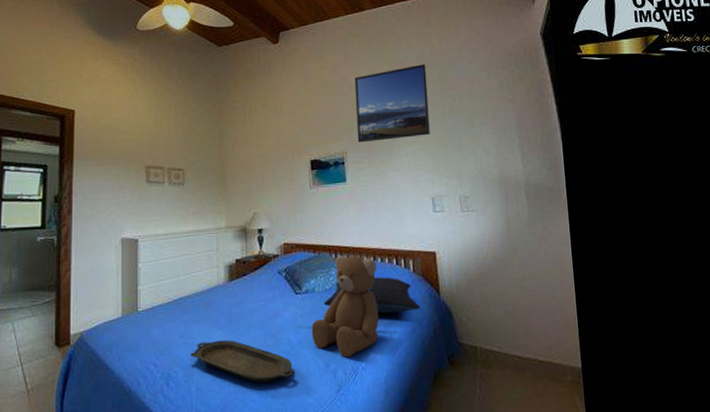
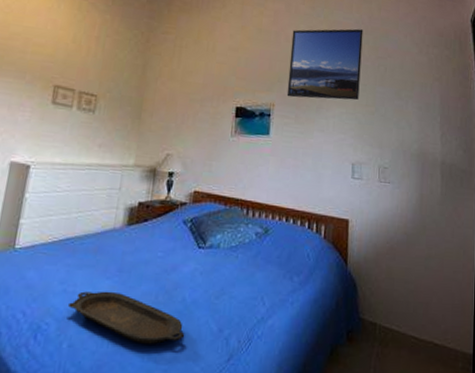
teddy bear: present [311,255,379,358] -> none [208,212,288,324]
pillow: present [323,277,420,314] -> none [227,239,326,281]

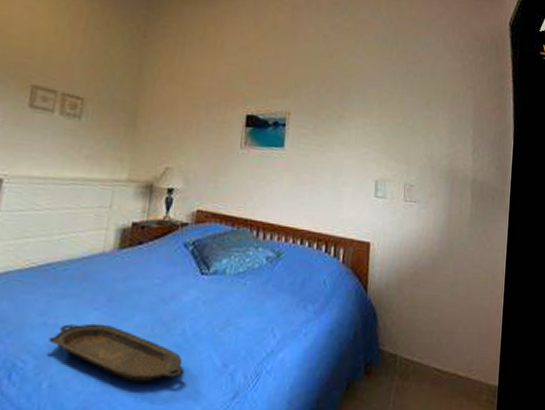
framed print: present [286,28,363,100] -> none [304,28,392,110]

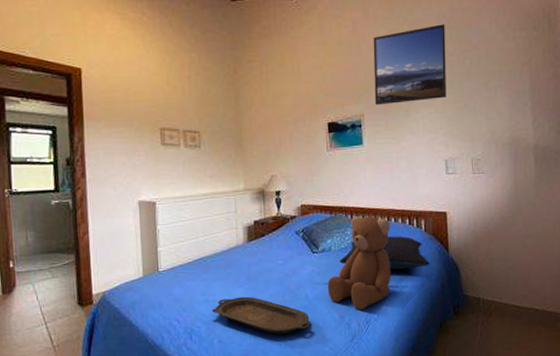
teddy bear: none [212,234,303,358] -> present [327,216,391,310]
pillow: none [233,264,344,310] -> present [339,236,430,270]
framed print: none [304,28,392,110] -> present [373,24,446,105]

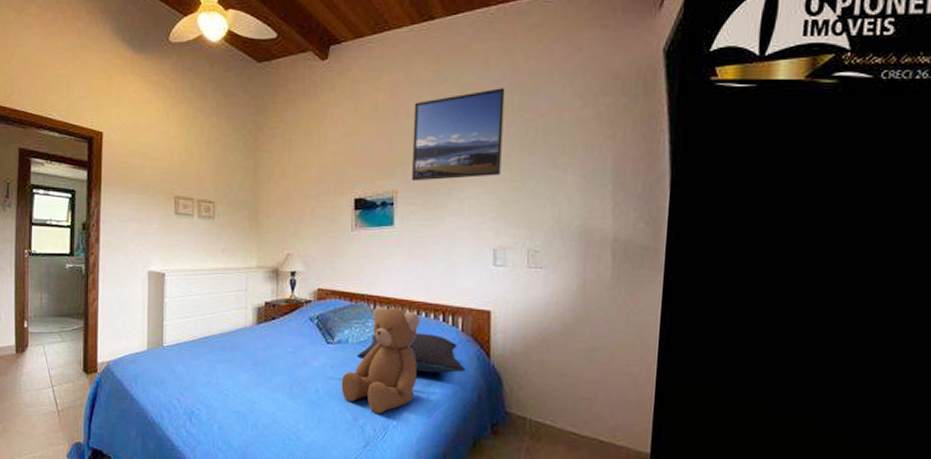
serving tray: present [212,296,312,334] -> none [214,382,321,430]

